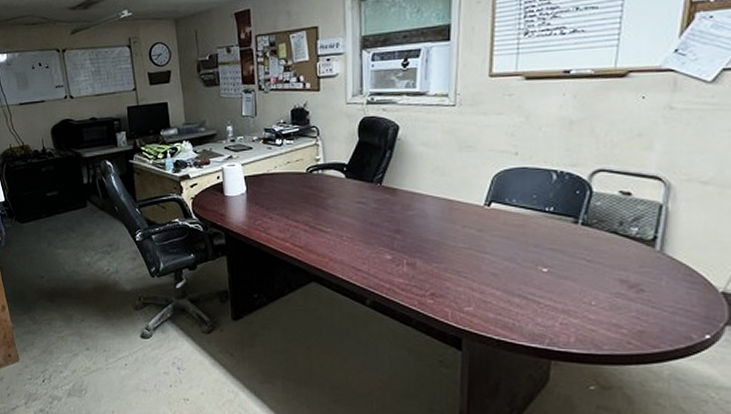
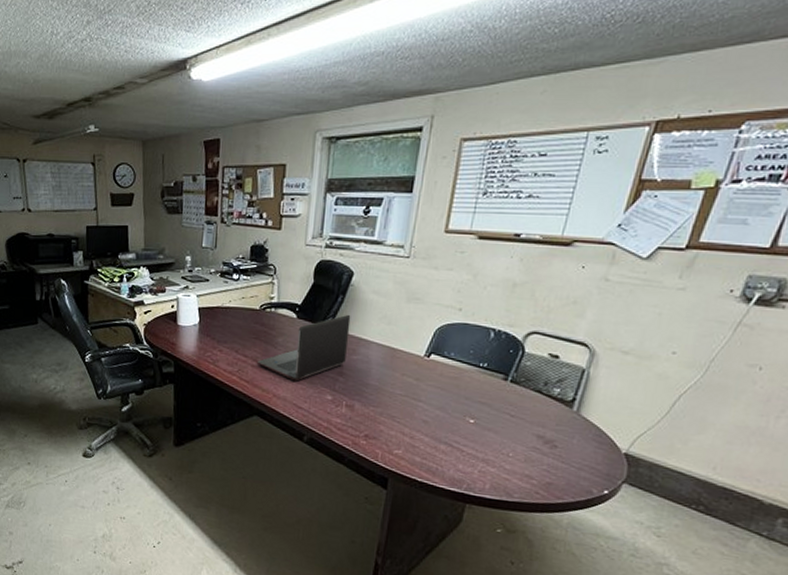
laptop computer: none [310,169,402,243] -> present [258,314,351,382]

